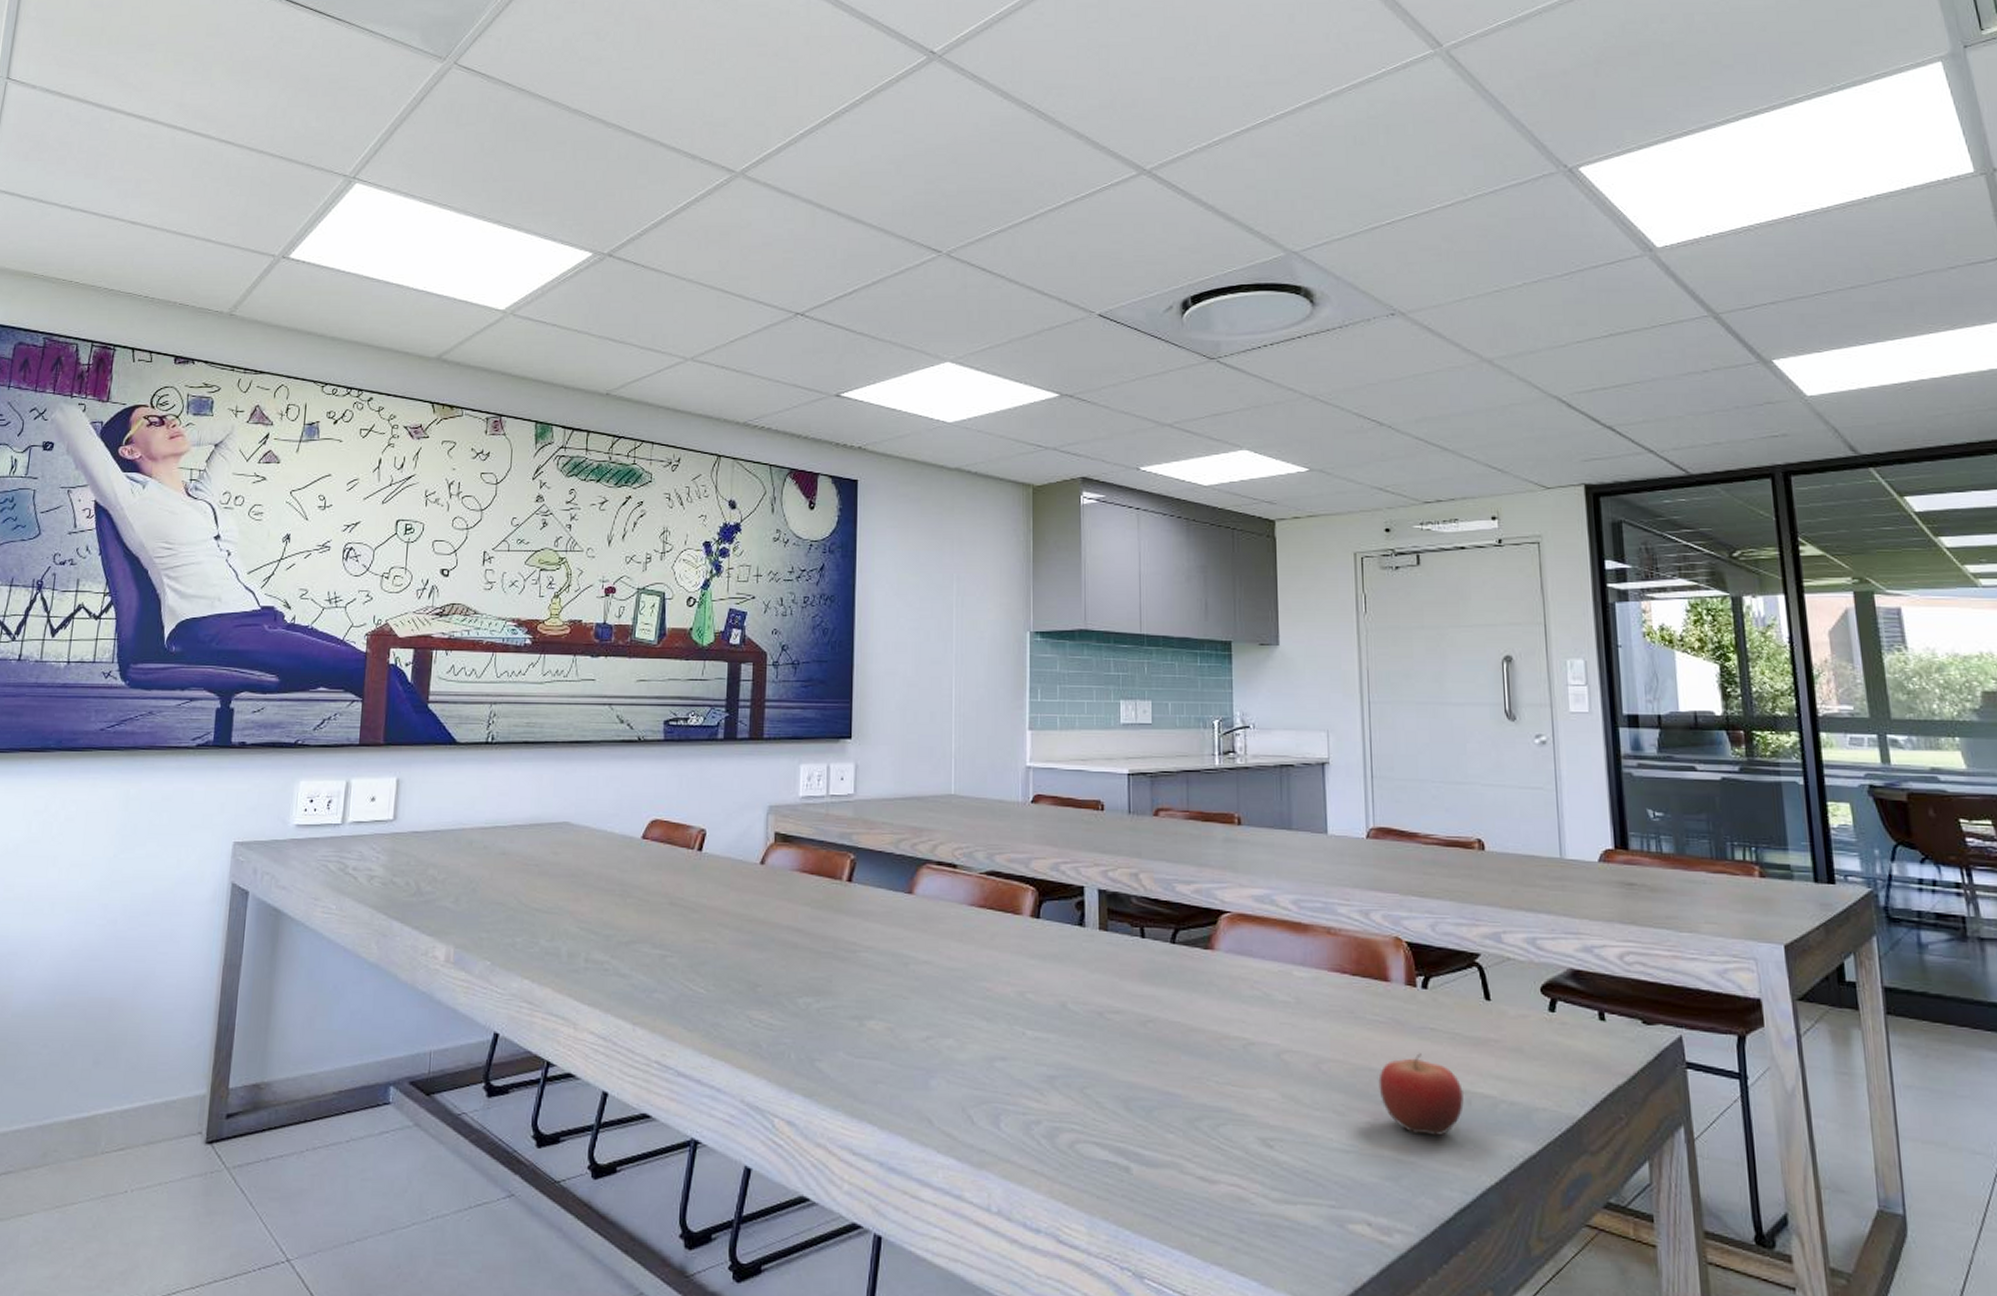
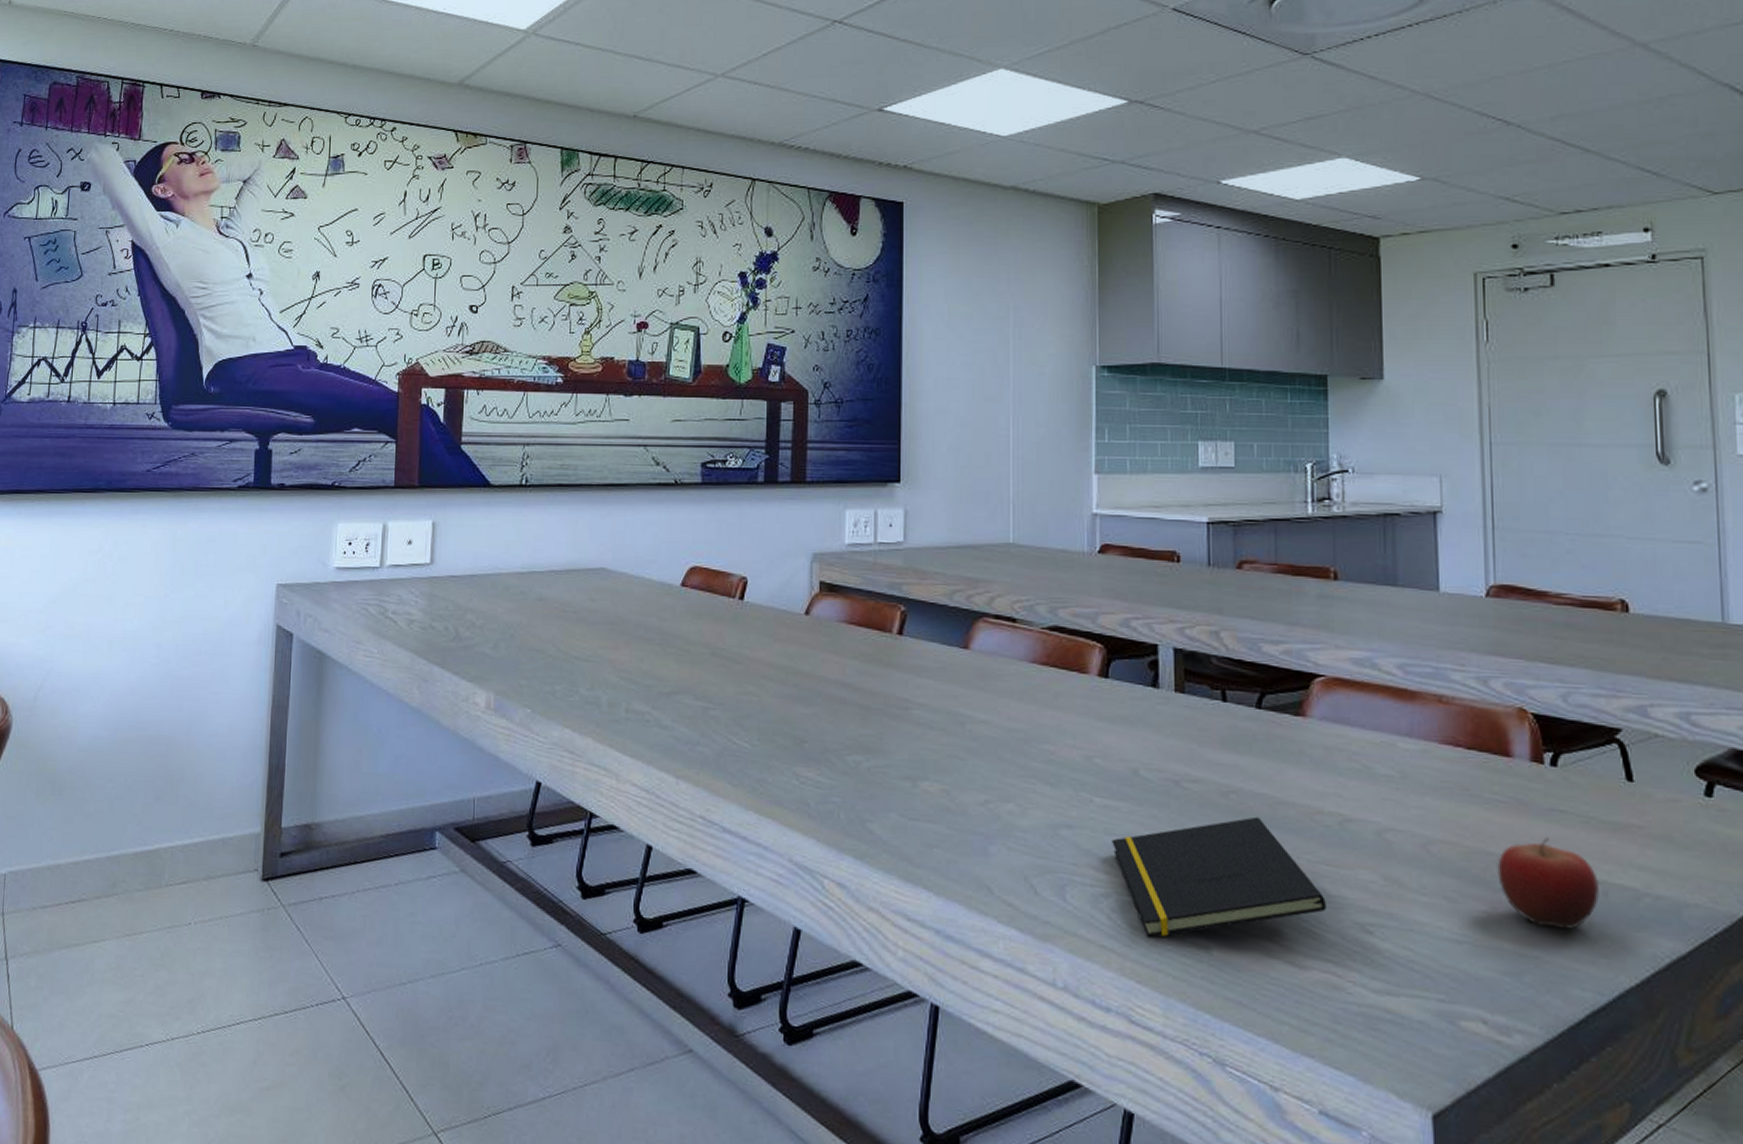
notepad: none [1042,1043,1232,1160] -> present [1112,816,1326,937]

